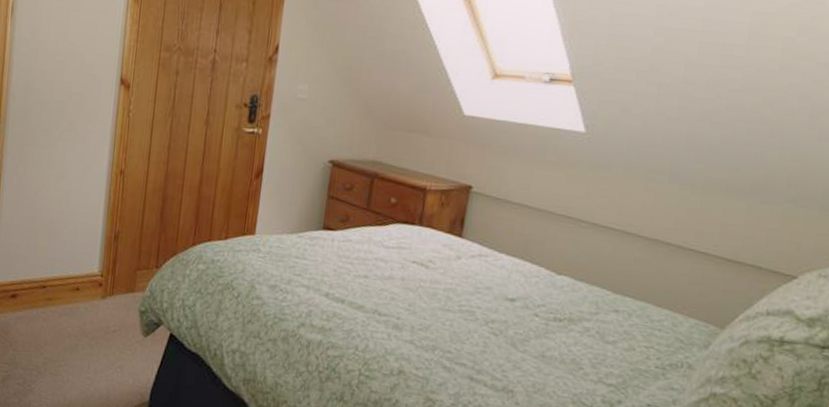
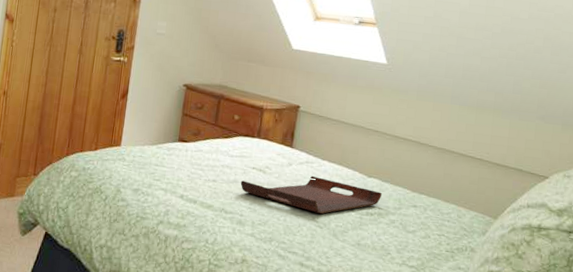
serving tray: none [397,271,575,319] -> present [240,175,383,215]

